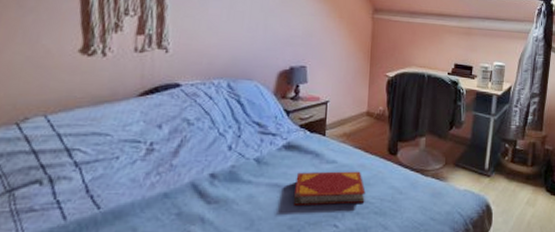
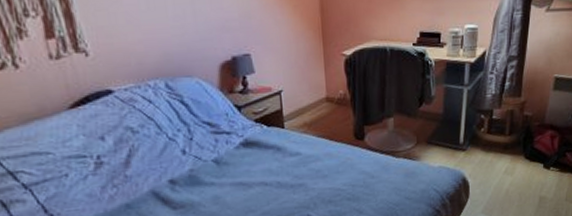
hardback book: present [293,171,366,205] -> none [260,160,336,201]

